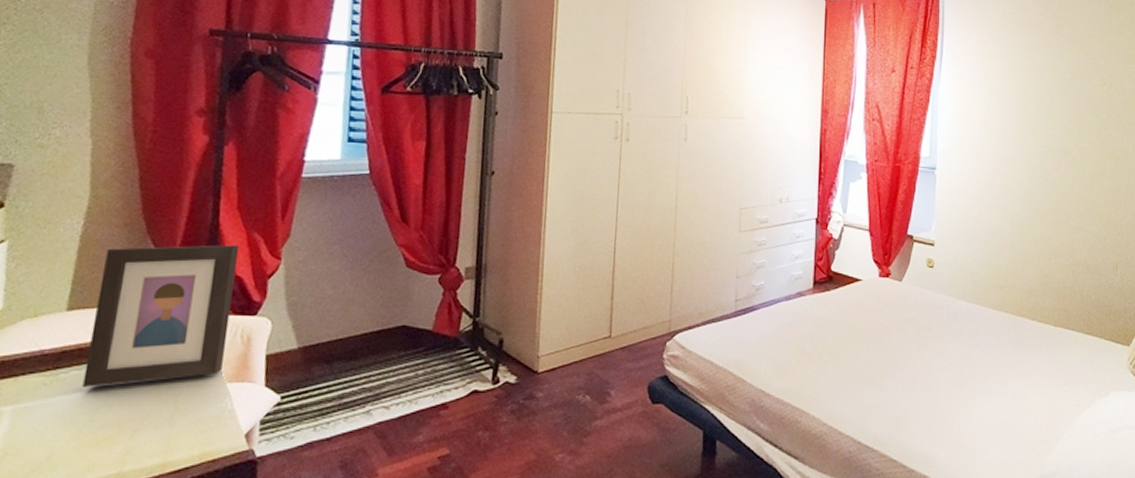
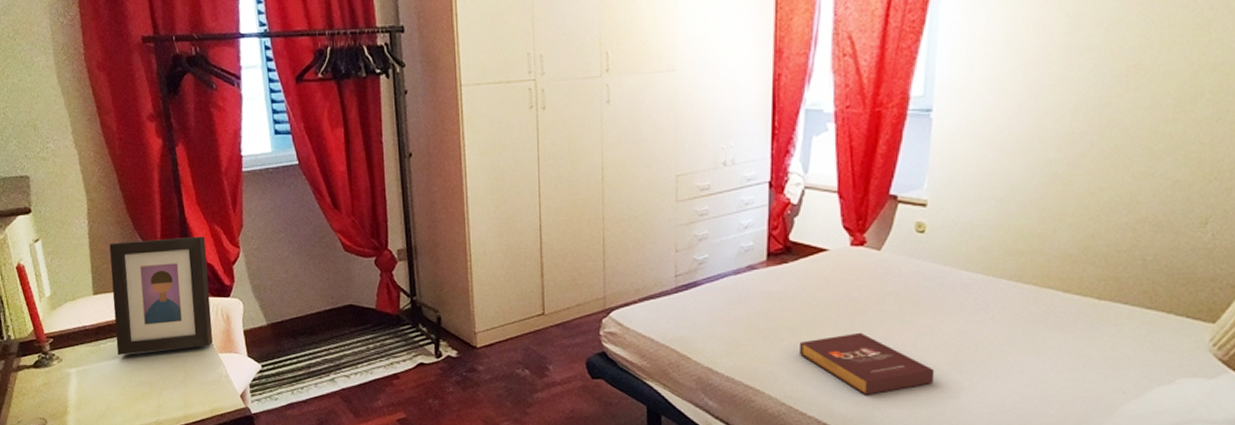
book: none [839,354,945,413] -> present [800,332,935,395]

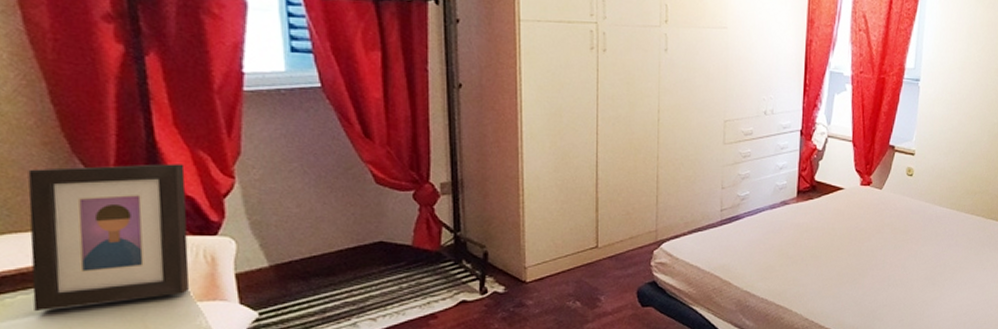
book: present [800,332,935,395] -> none [820,256,917,308]

